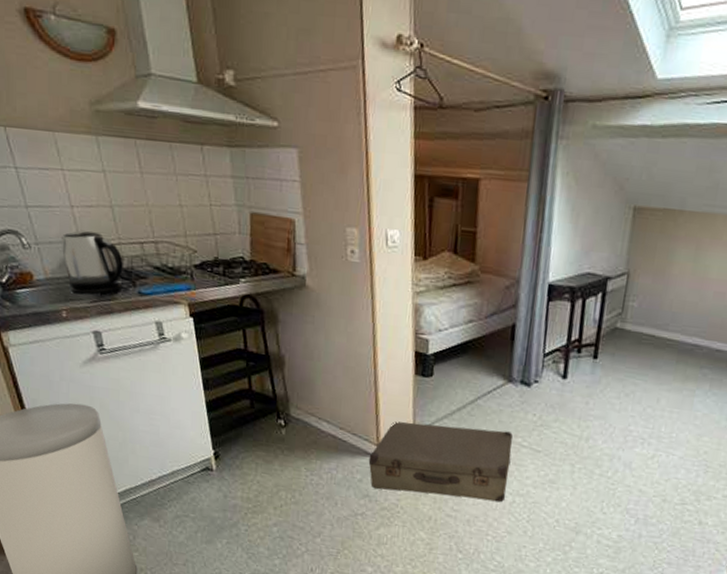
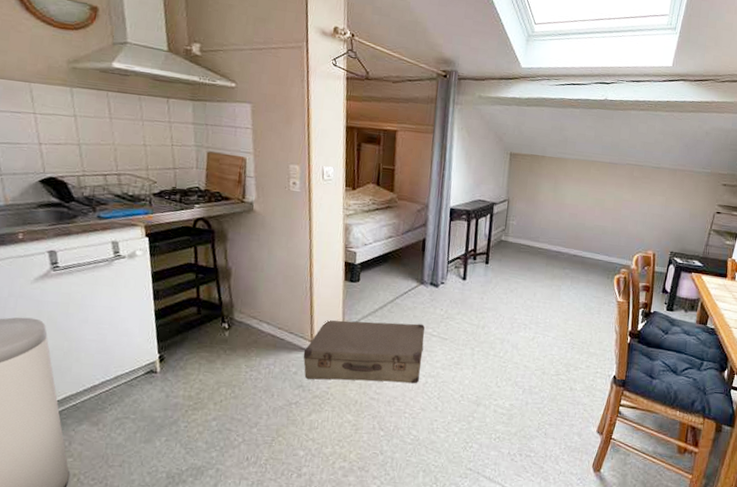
kettle: present [61,230,123,296] -> none [25,164,86,220]

